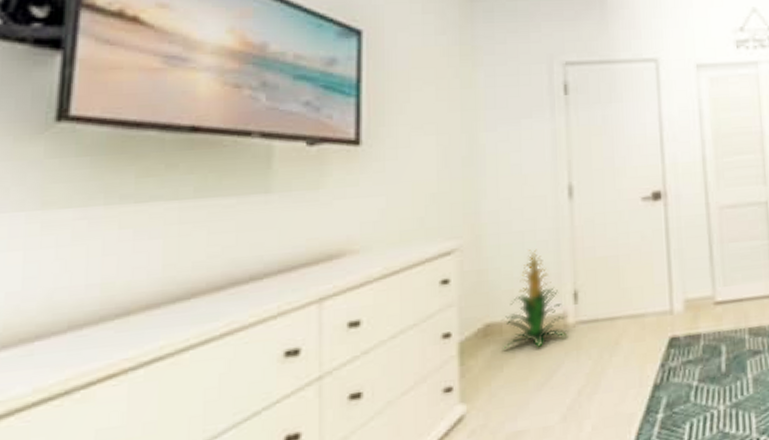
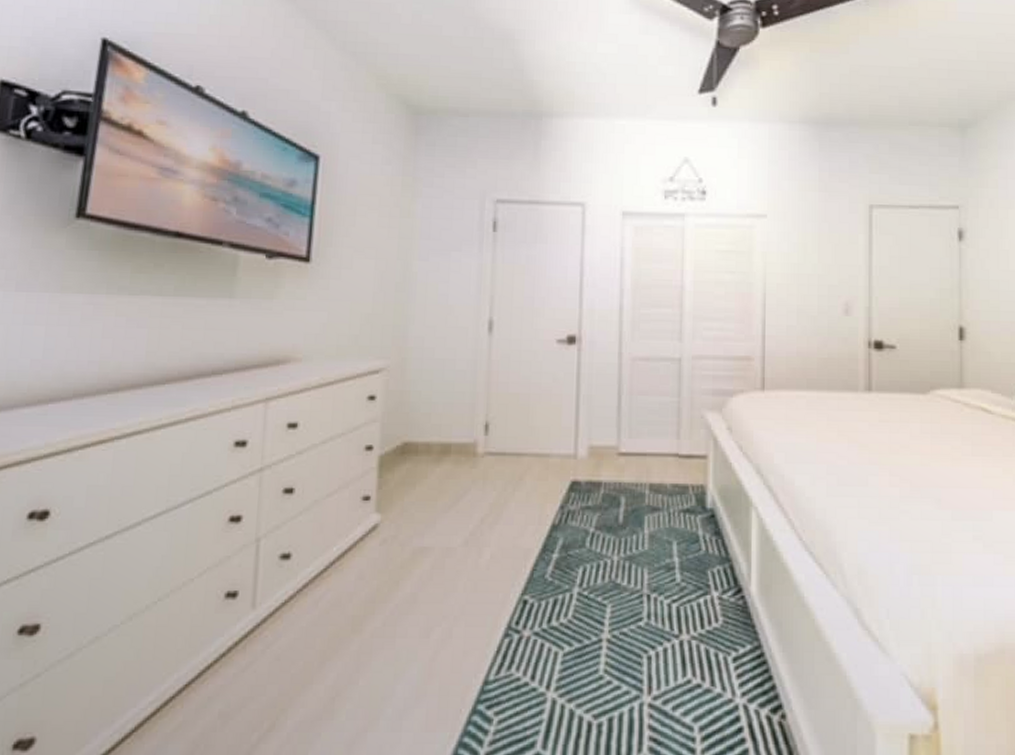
indoor plant: present [501,249,568,349] -> none [416,377,478,473]

